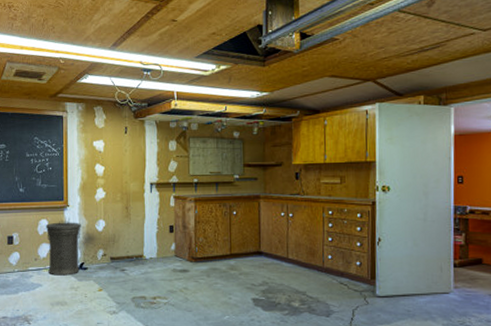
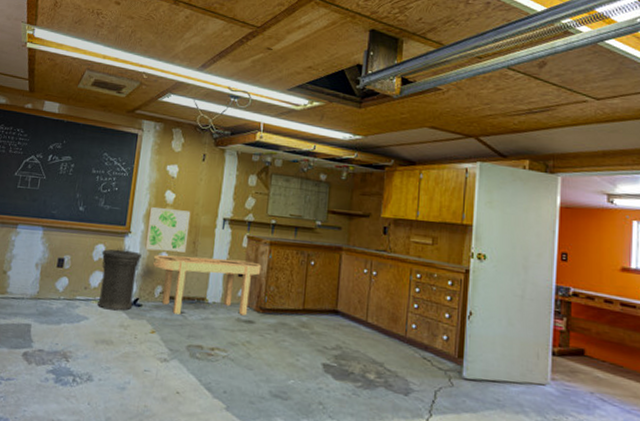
wall art: none [83,180,121,219] -> present [145,207,191,253]
planter box: none [92,218,190,272] -> present [152,254,262,316]

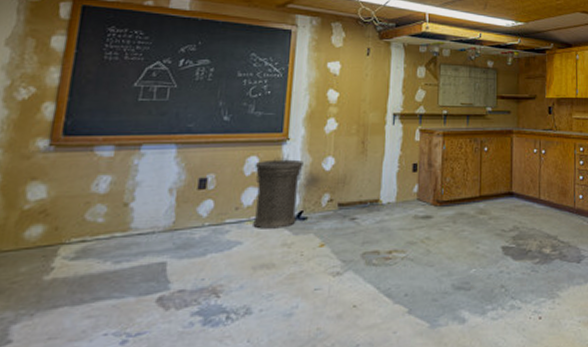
wall art: present [145,207,191,253] -> none [307,109,358,156]
planter box: present [152,254,262,316] -> none [317,155,436,222]

